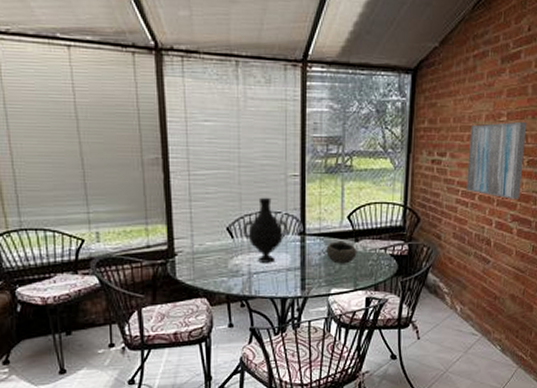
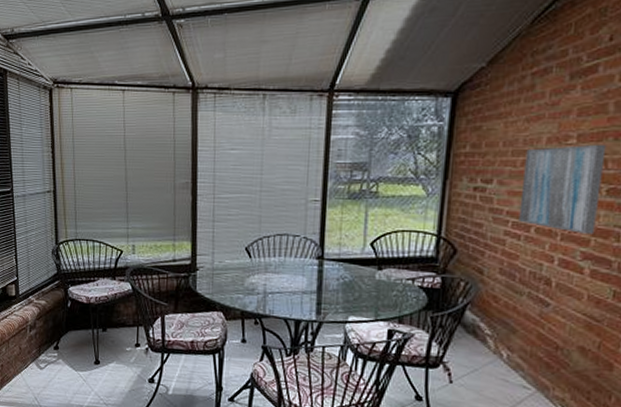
vase: present [242,197,289,263] -> none [260,220,307,284]
bowl: present [326,241,357,264] -> none [345,268,380,292]

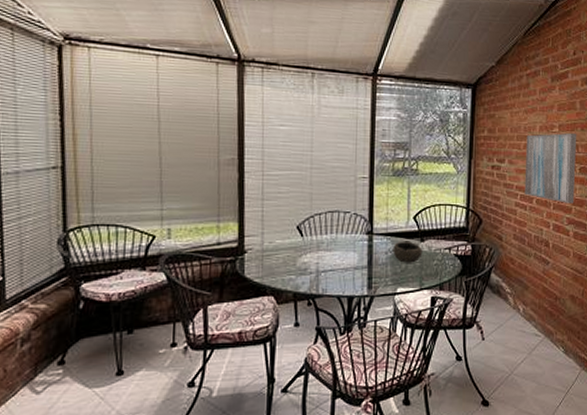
bowl: none [345,268,380,292] -> present [393,241,423,263]

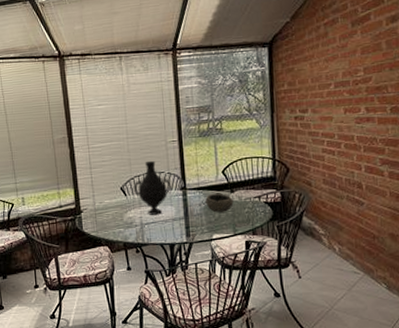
vase: none [311,197,357,261] -> present [133,160,172,215]
wall art: present [524,132,577,204] -> none [329,73,387,145]

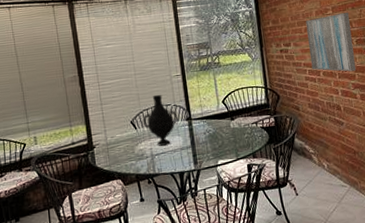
bowl: present [205,193,234,213] -> none [209,121,235,140]
wall art: none [329,73,387,145] -> present [305,12,357,72]

